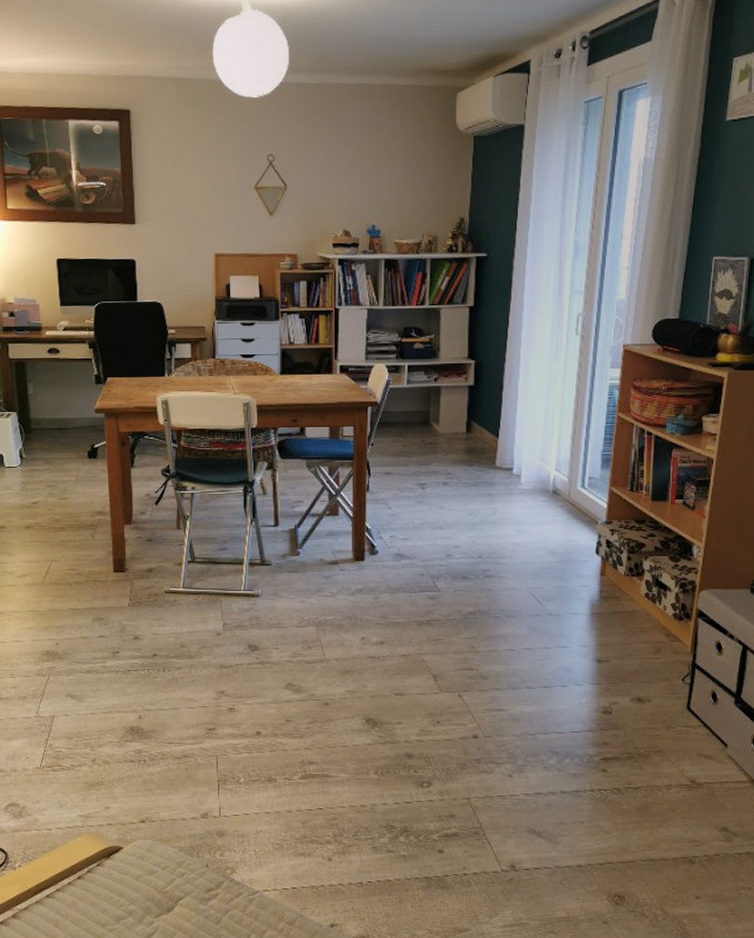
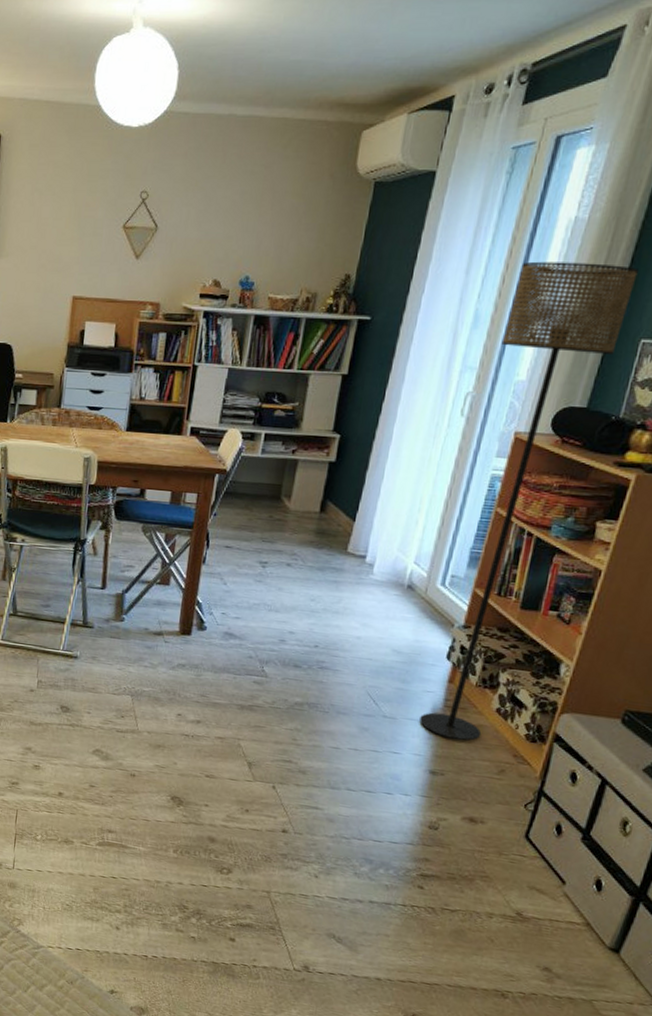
floor lamp: none [581,195,701,628] -> present [419,261,638,742]

